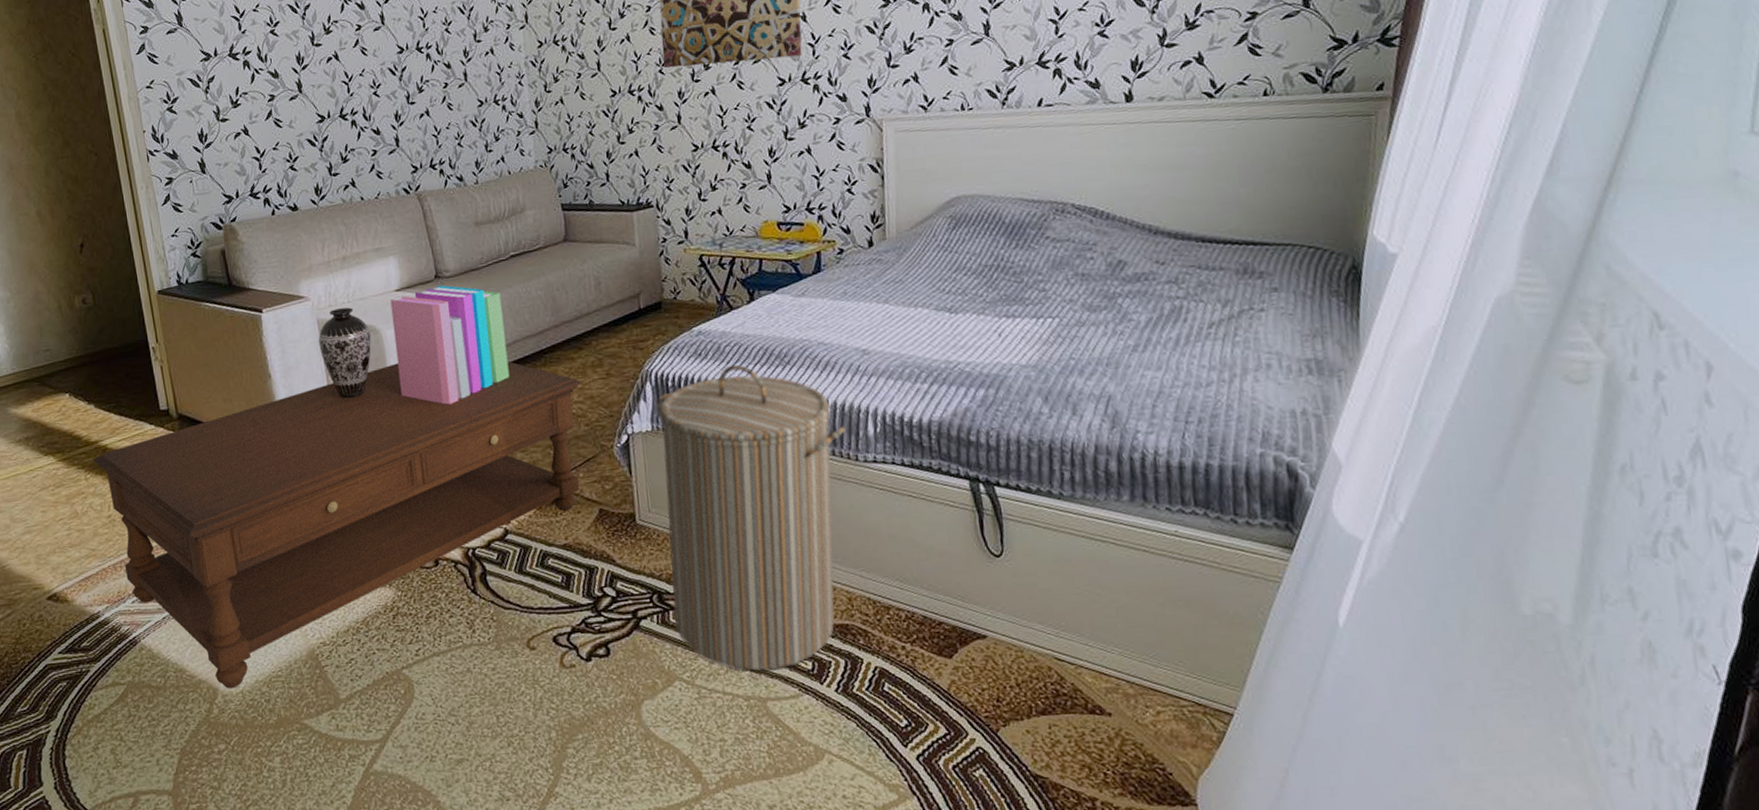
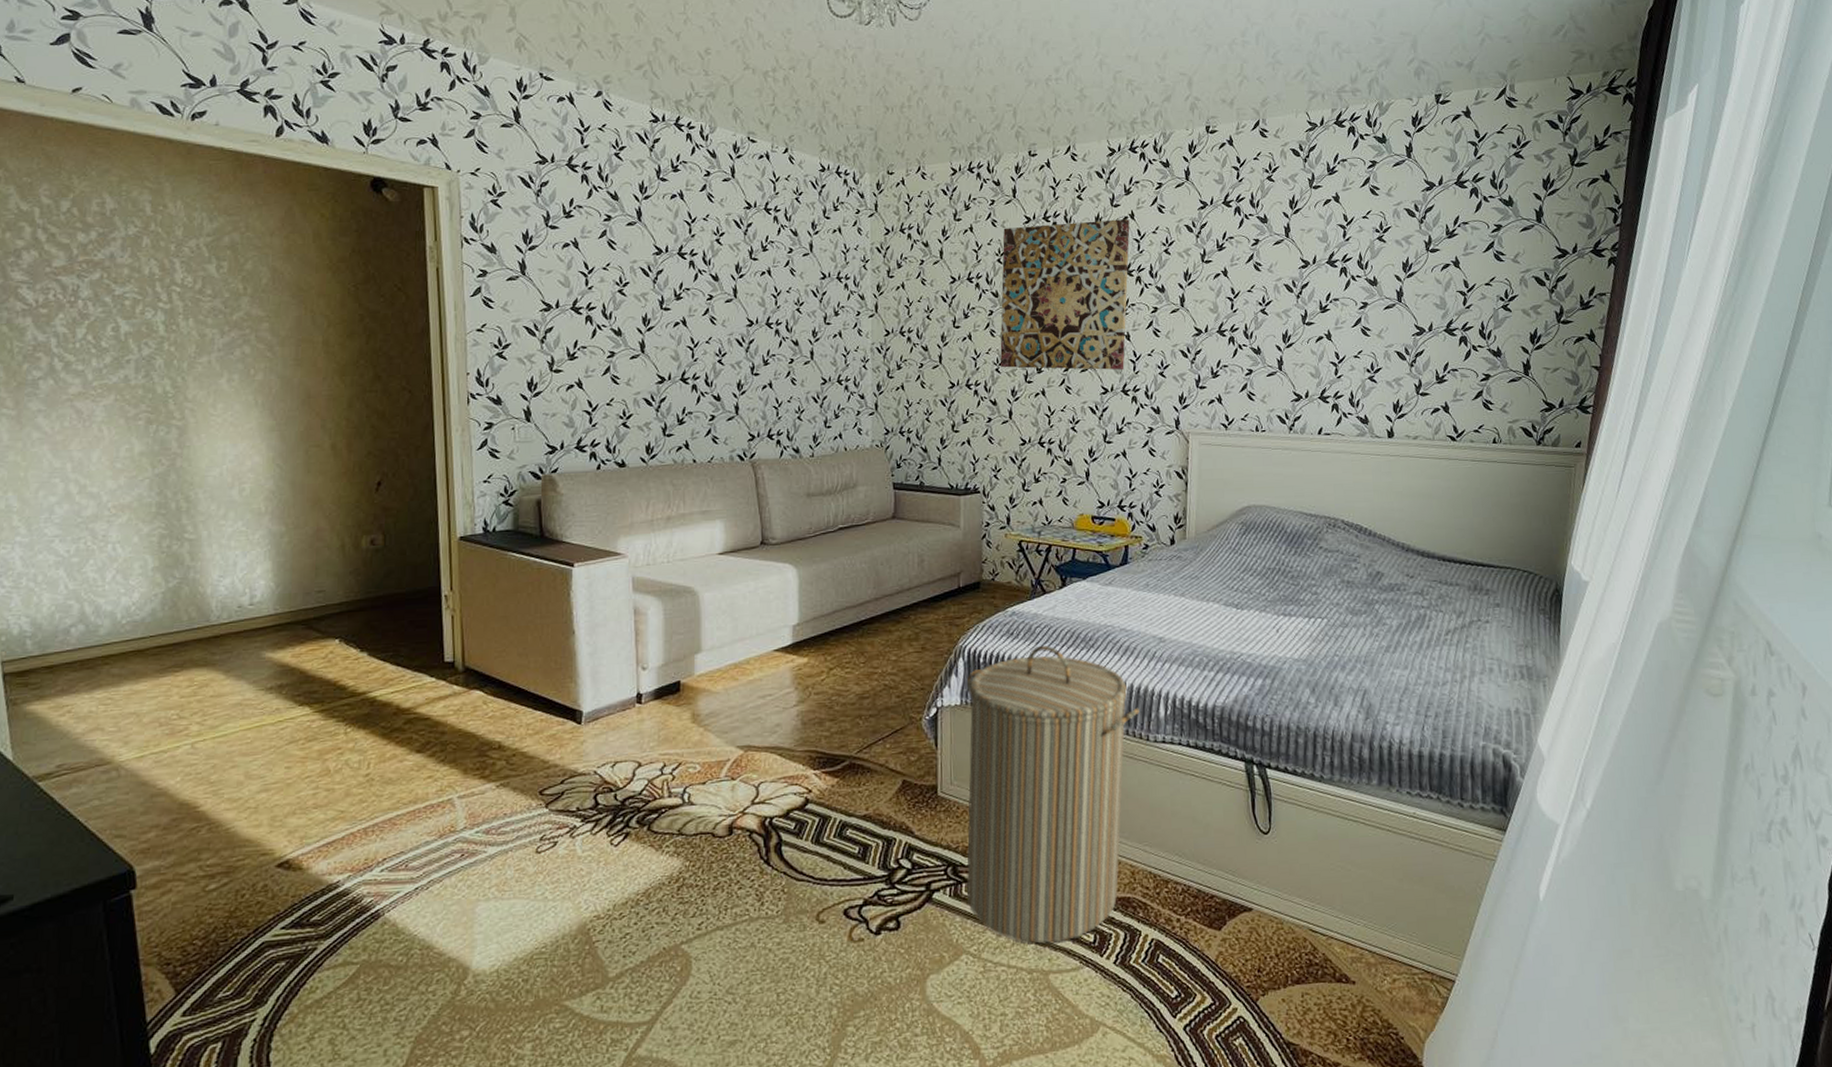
coffee table: present [93,361,581,689] -> none [357,626,896,968]
decorative vase: present [318,307,372,399] -> none [631,567,687,660]
books: present [390,285,510,405] -> none [712,551,826,671]

